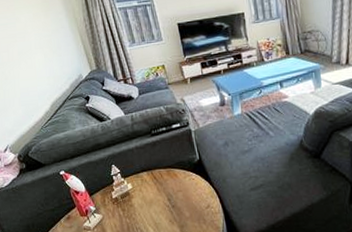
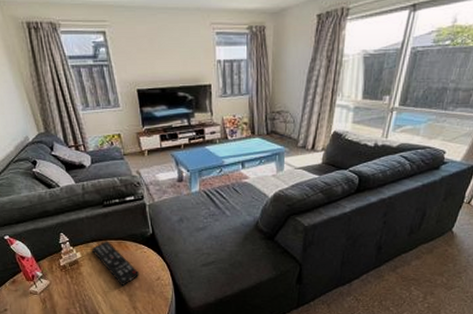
remote control: none [141,170,190,217] -> present [91,241,140,287]

